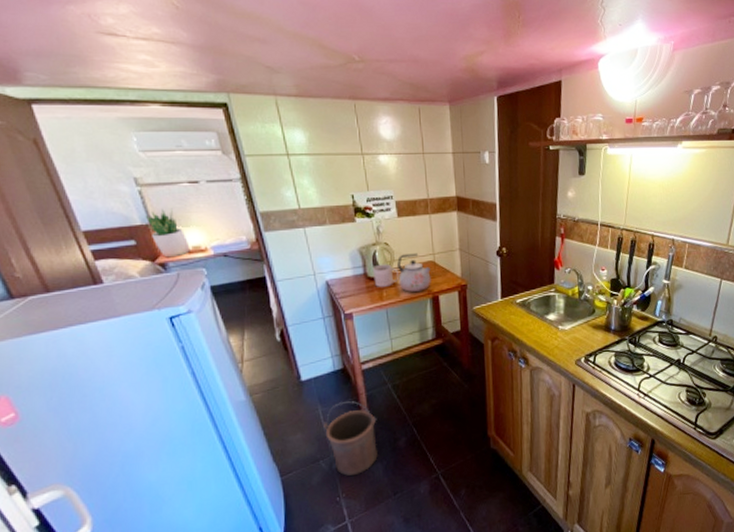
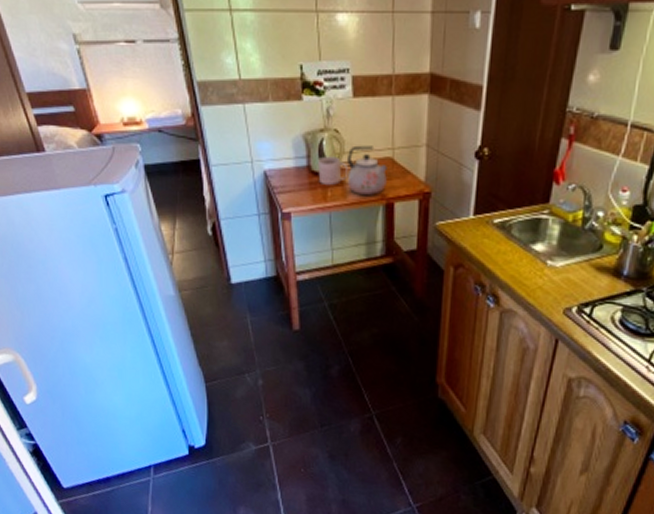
planter: present [145,208,190,258] -> none [83,71,126,129]
bucket: present [323,401,378,477] -> none [251,314,309,397]

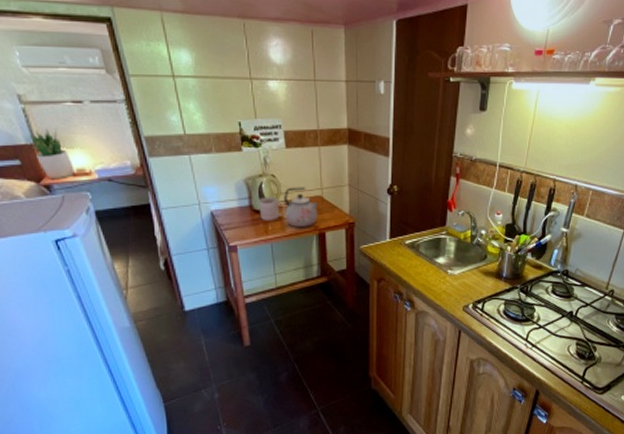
planter: none [83,71,126,129] -> present [29,128,75,180]

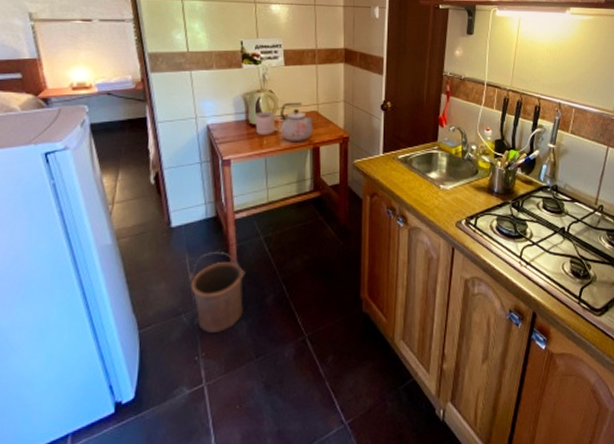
planter: present [29,128,75,180] -> none [33,44,75,93]
bucket: none [206,334,259,407] -> present [189,252,246,334]

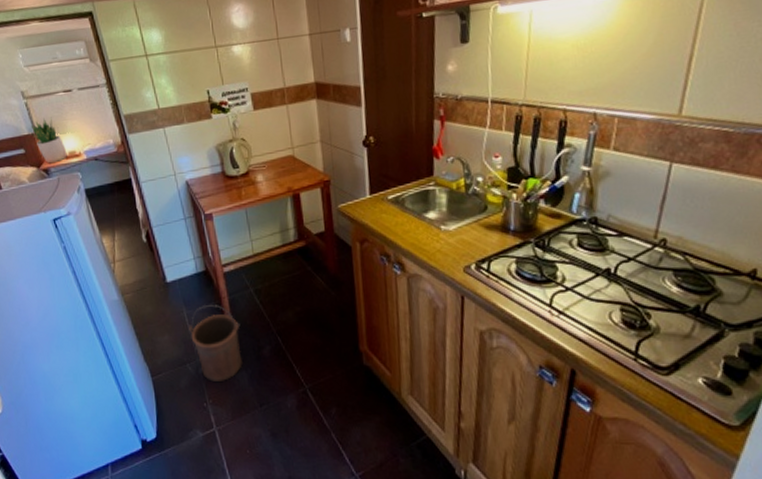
planter: none [33,44,75,93] -> present [31,117,67,164]
mug: present [254,111,282,134] -> none [229,160,258,186]
kettle: present [280,102,313,141] -> none [255,148,291,190]

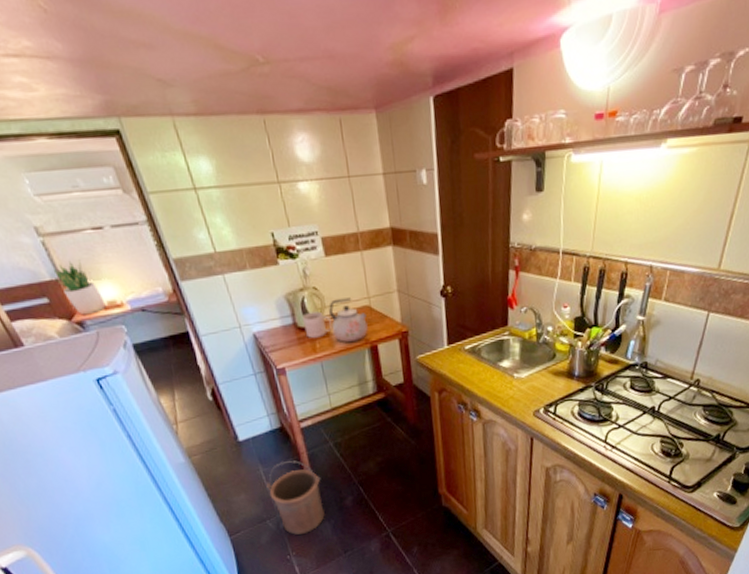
mug: none [229,160,258,186] -> present [301,311,333,338]
kettle: none [255,148,291,190] -> present [329,297,368,342]

